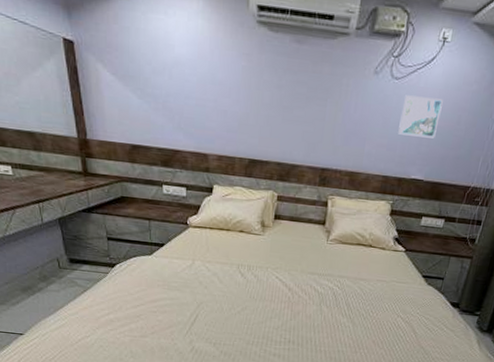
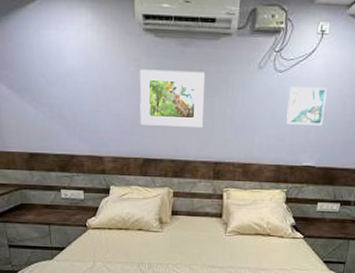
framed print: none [247,64,318,131] -> present [139,69,205,127]

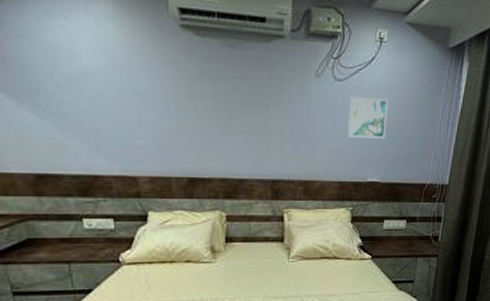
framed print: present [139,69,205,127] -> none [177,72,257,141]

